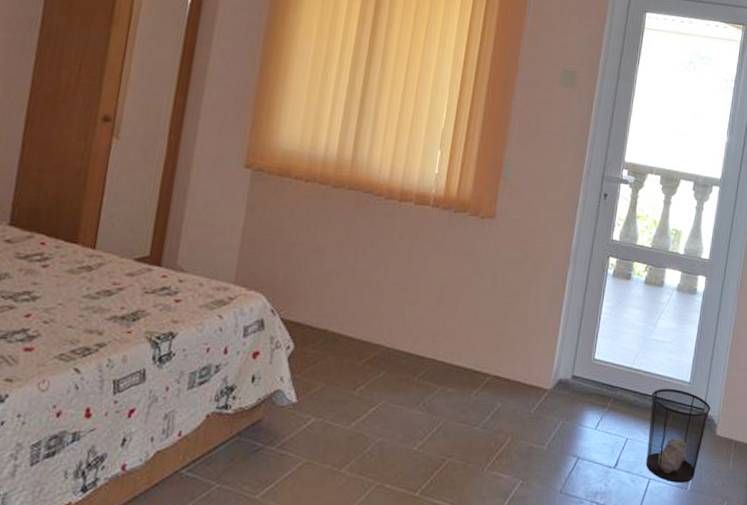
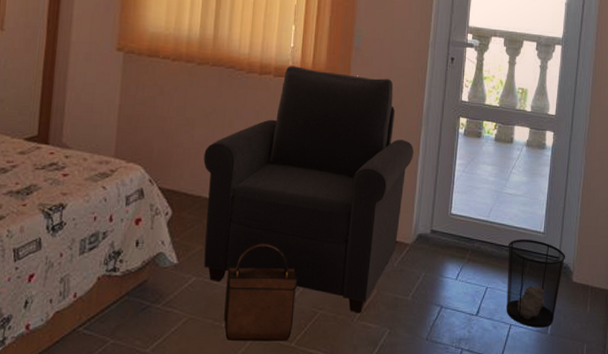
chair: none [325,193,559,463] -> present [203,66,414,313]
handbag: none [343,383,427,490] -> present [224,243,298,341]

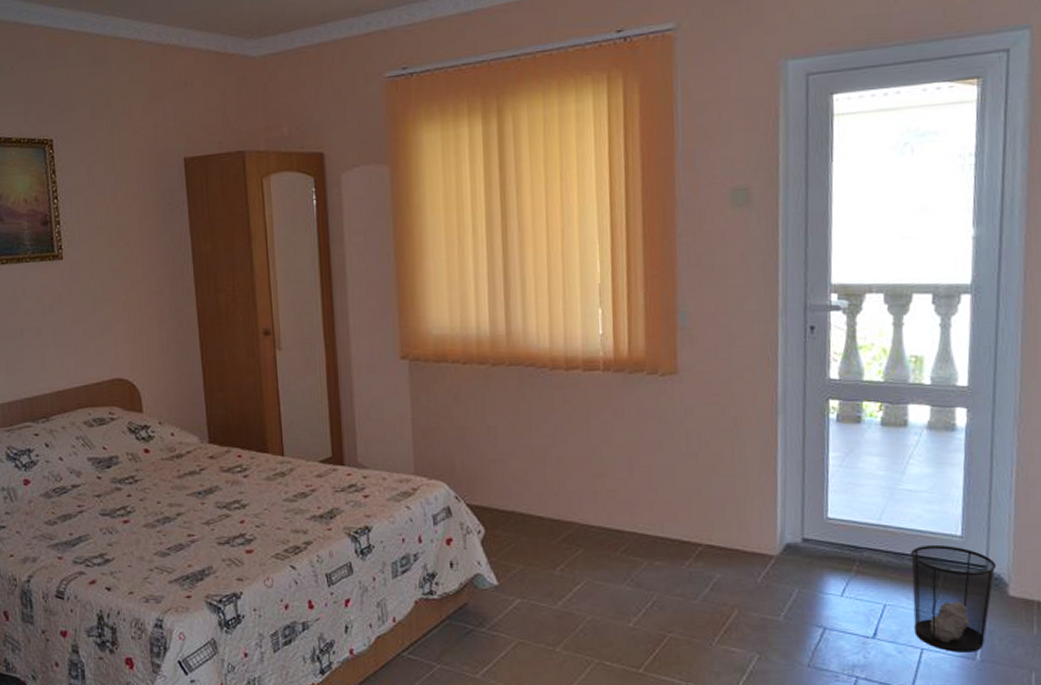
chair: present [203,66,414,313] -> none [512,356,770,637]
handbag: present [224,243,298,341] -> none [555,560,639,667]

